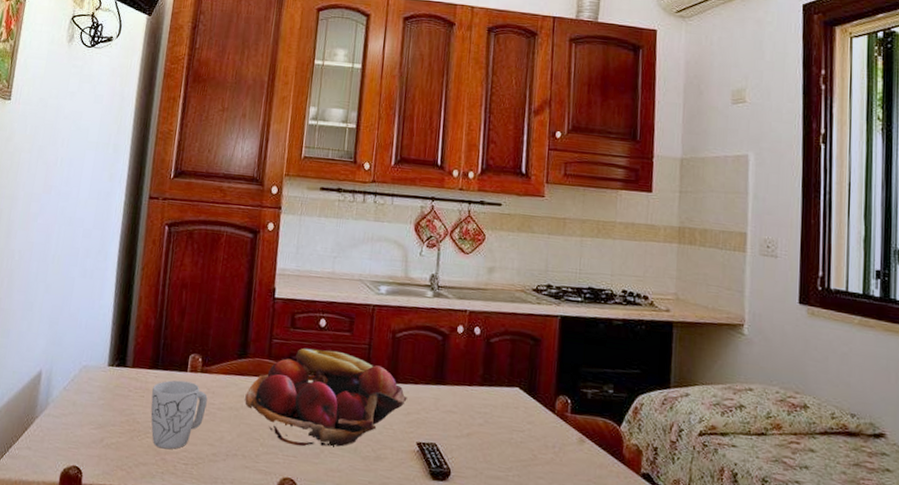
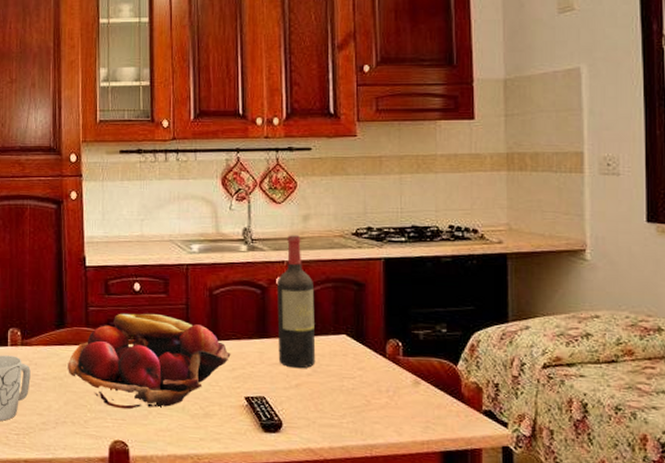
wine bottle: none [452,285,493,418] -> present [277,235,316,369]

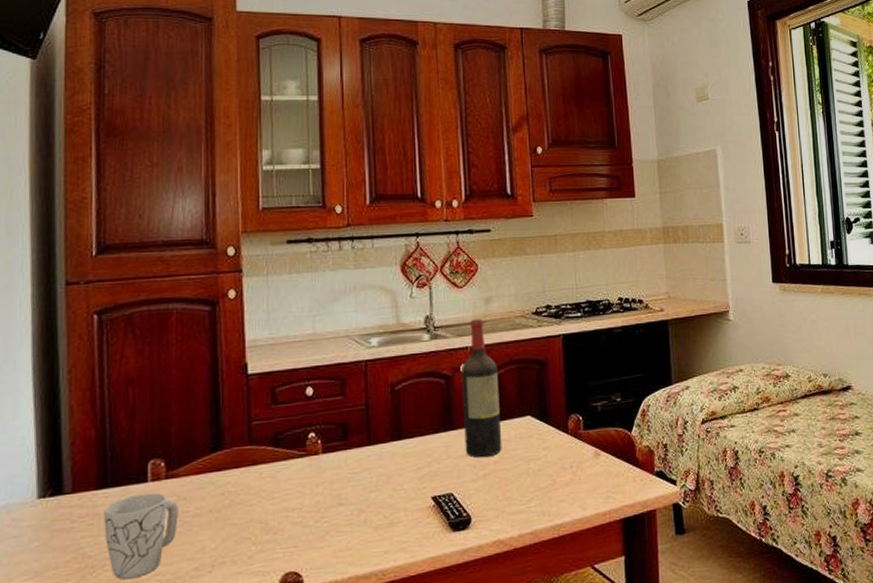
fruit basket: present [68,313,231,410] -> none [226,419,416,535]

